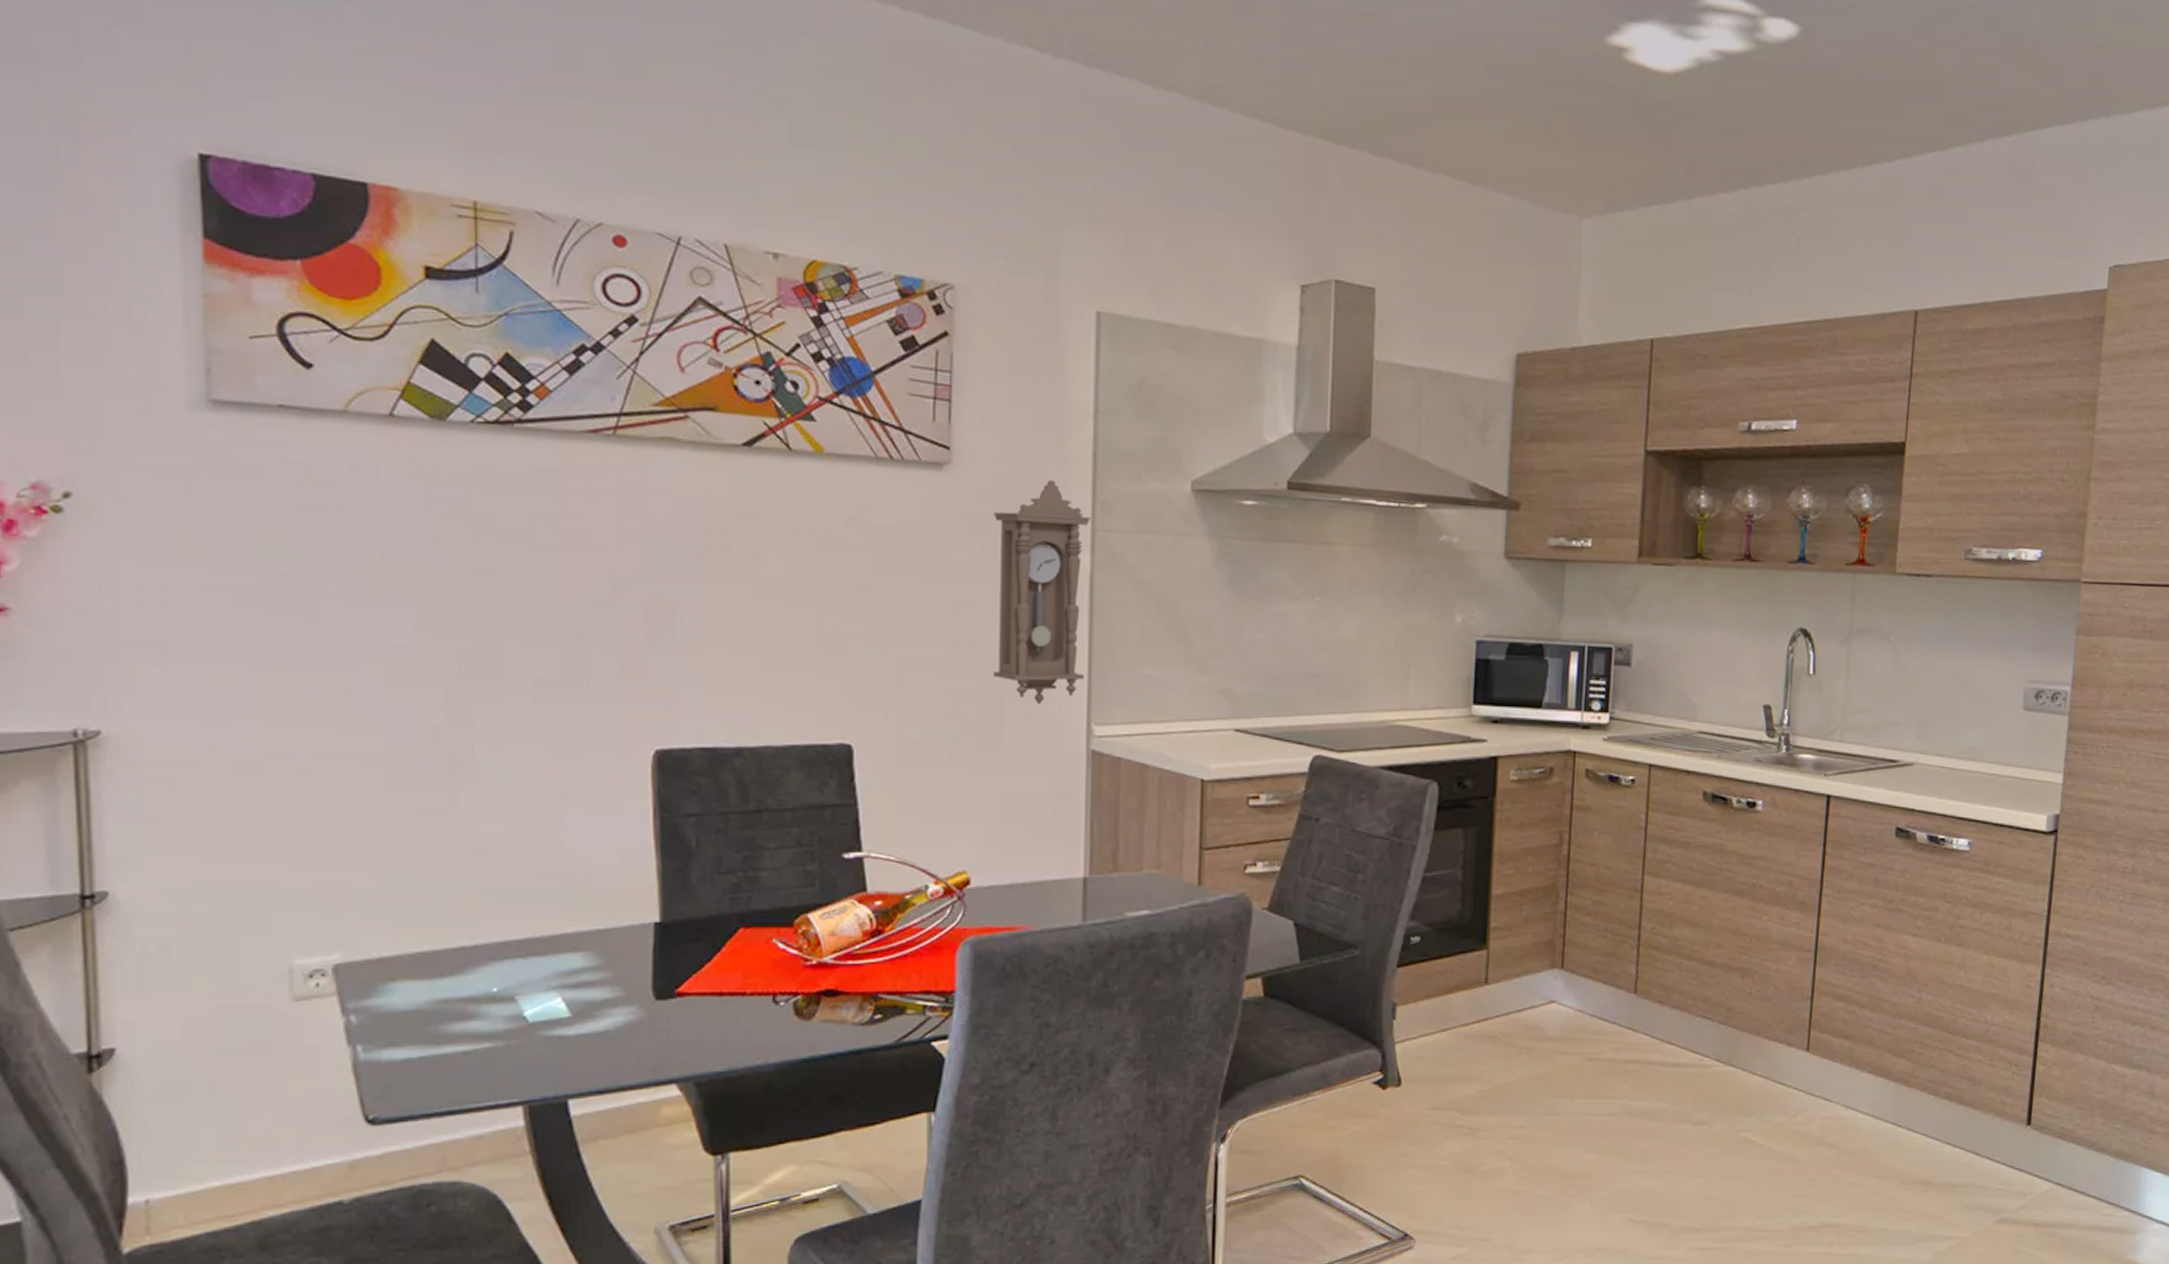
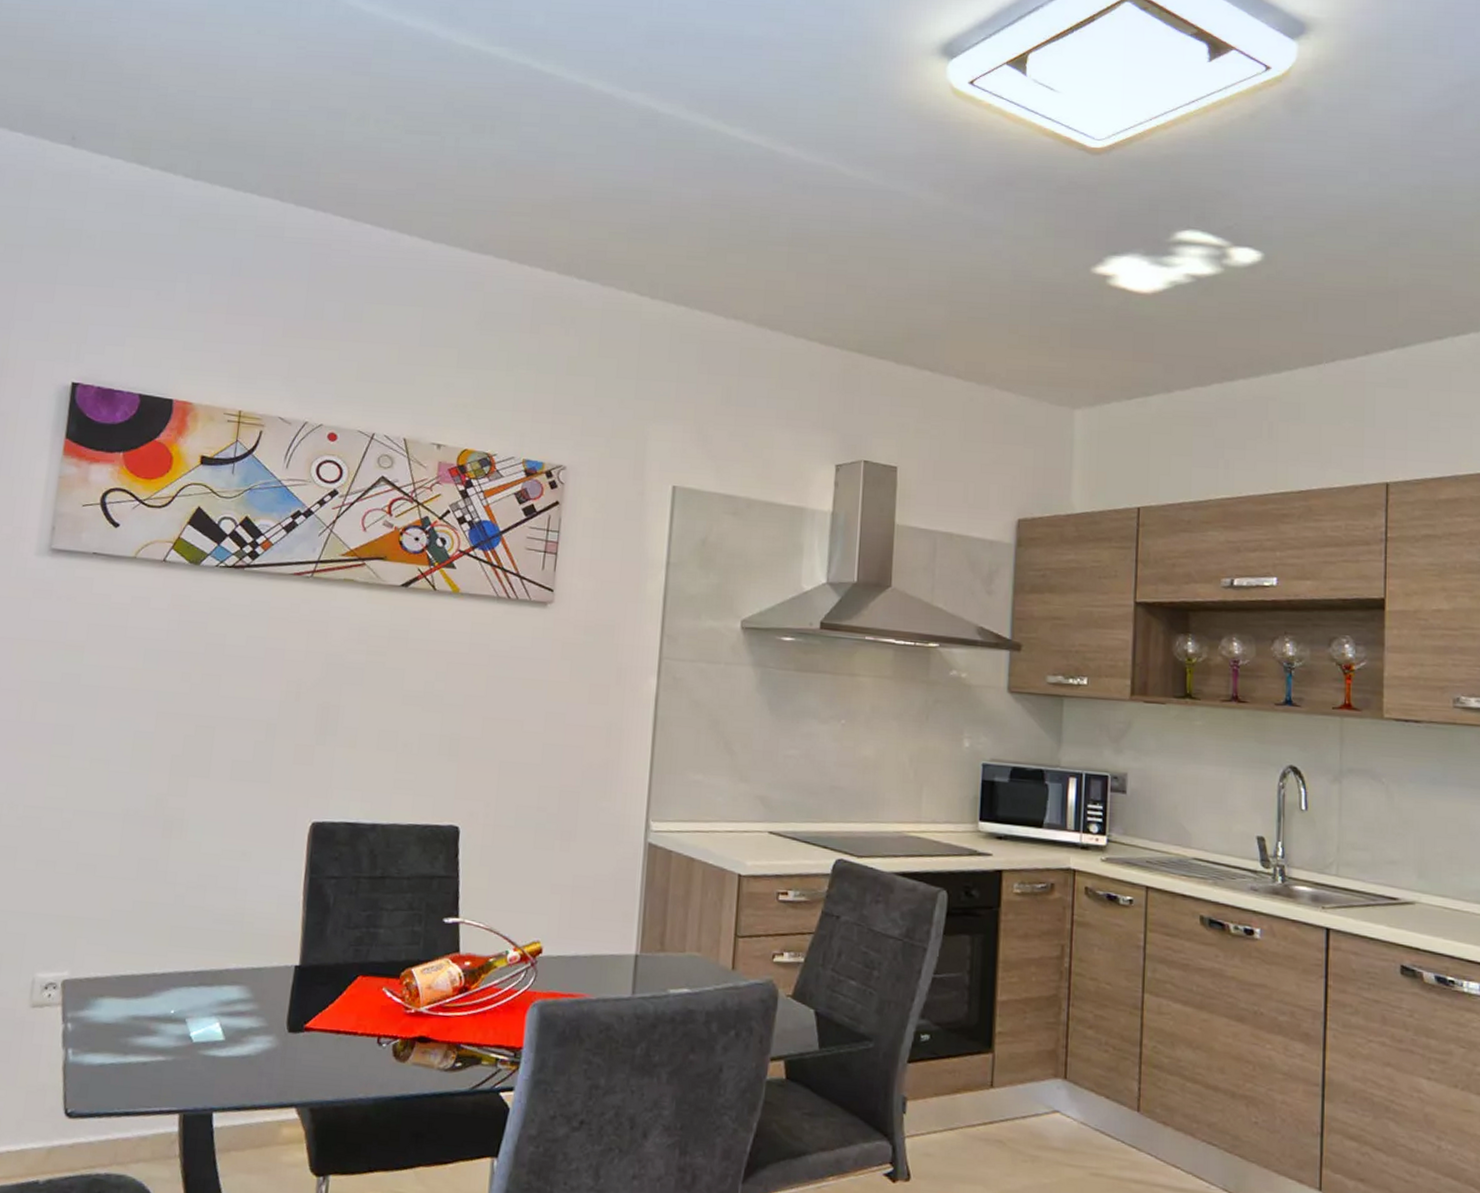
pendulum clock: present [993,480,1091,705] -> none [574,617,659,802]

